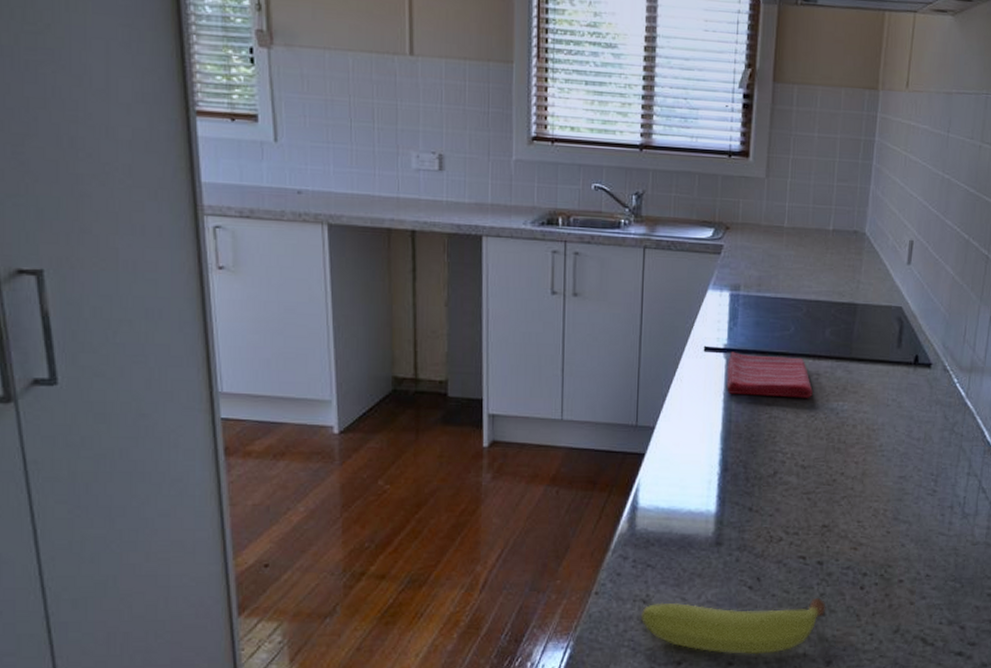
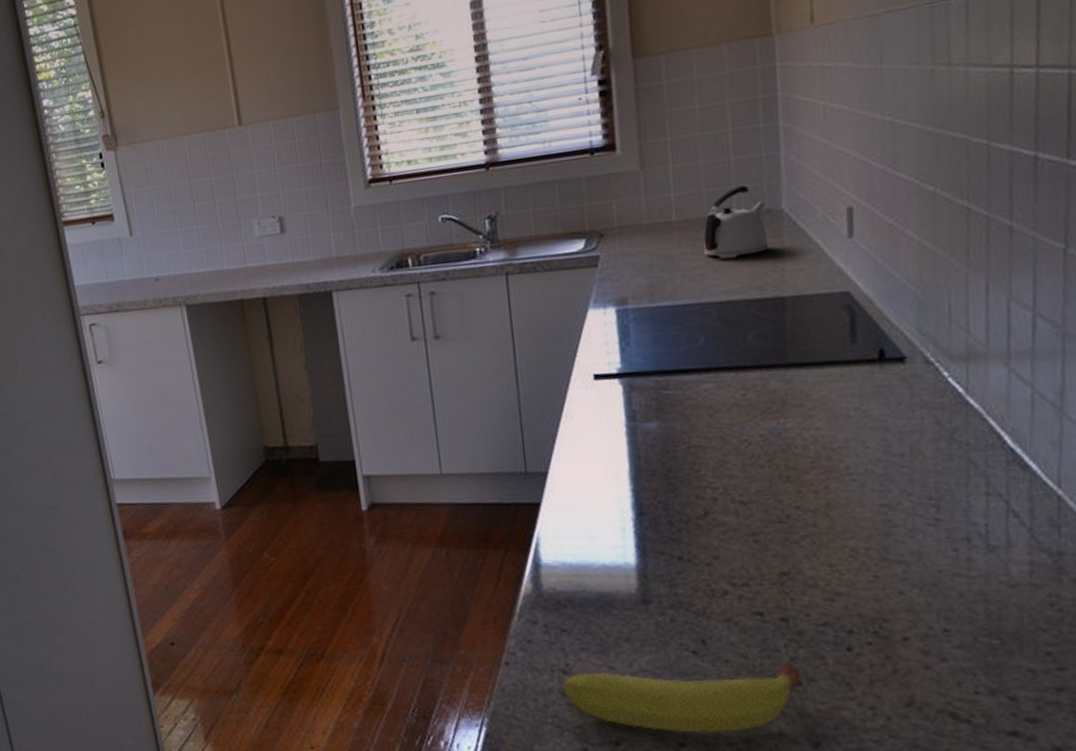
dish towel: present [727,352,813,398] -> none [625,372,741,425]
kettle: none [803,207,855,266] -> present [703,185,769,259]

